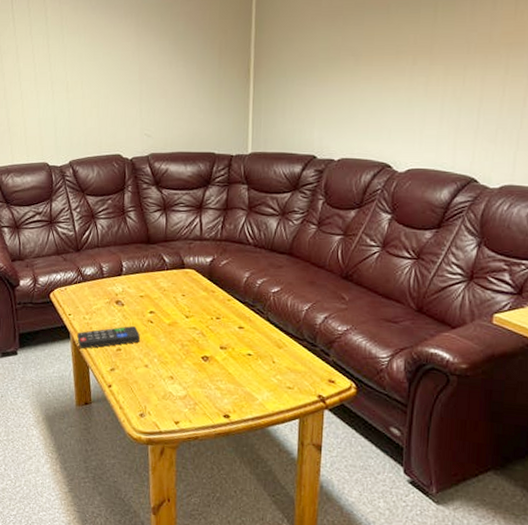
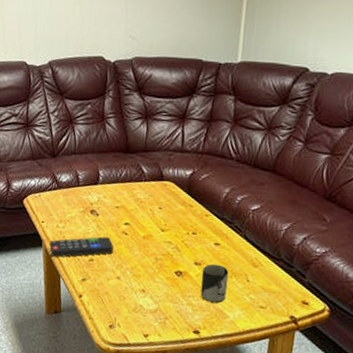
cup: none [227,347,255,386] -> present [200,263,229,304]

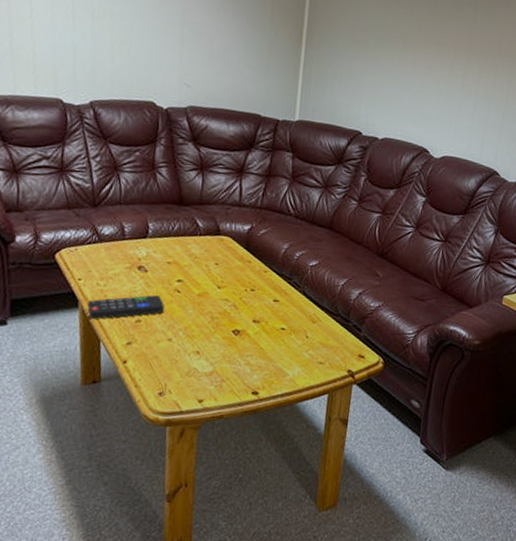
cup: present [200,263,229,304] -> none [259,321,288,362]

